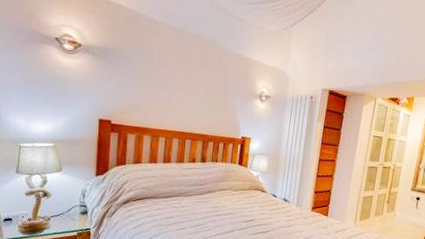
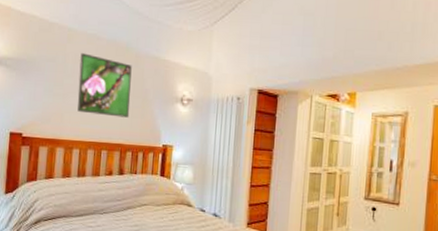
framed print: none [163,46,216,111] -> present [77,53,132,118]

